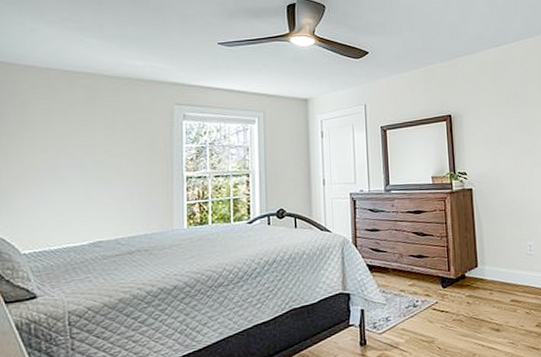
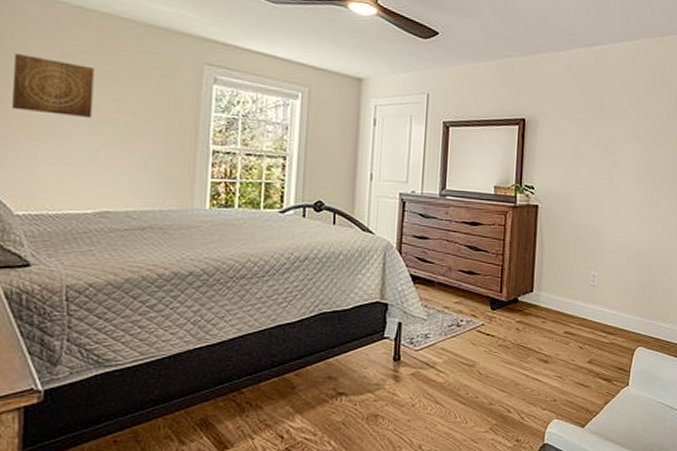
wall art: none [16,116,83,164] -> present [11,54,95,119]

